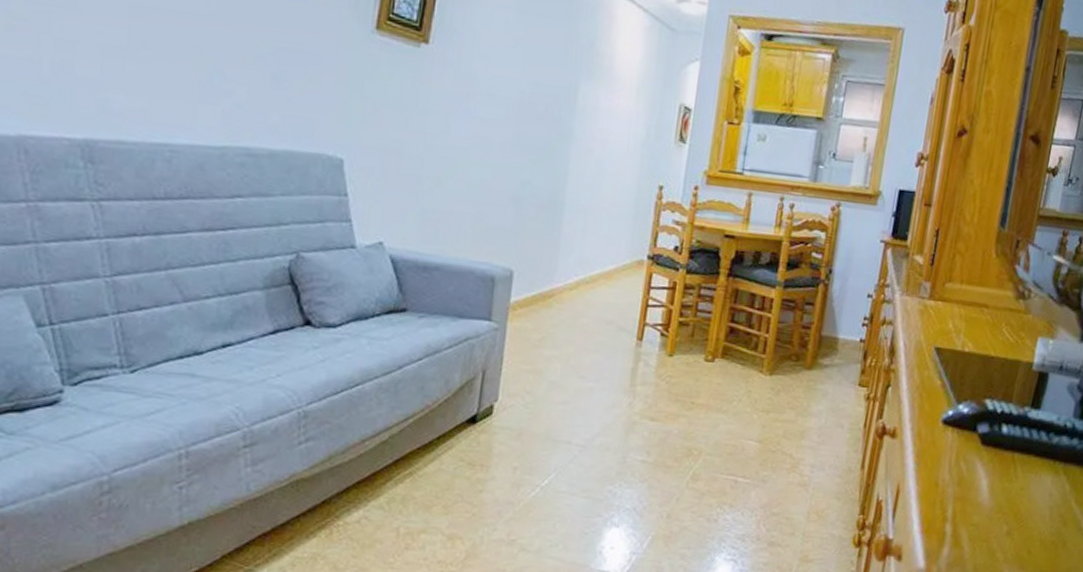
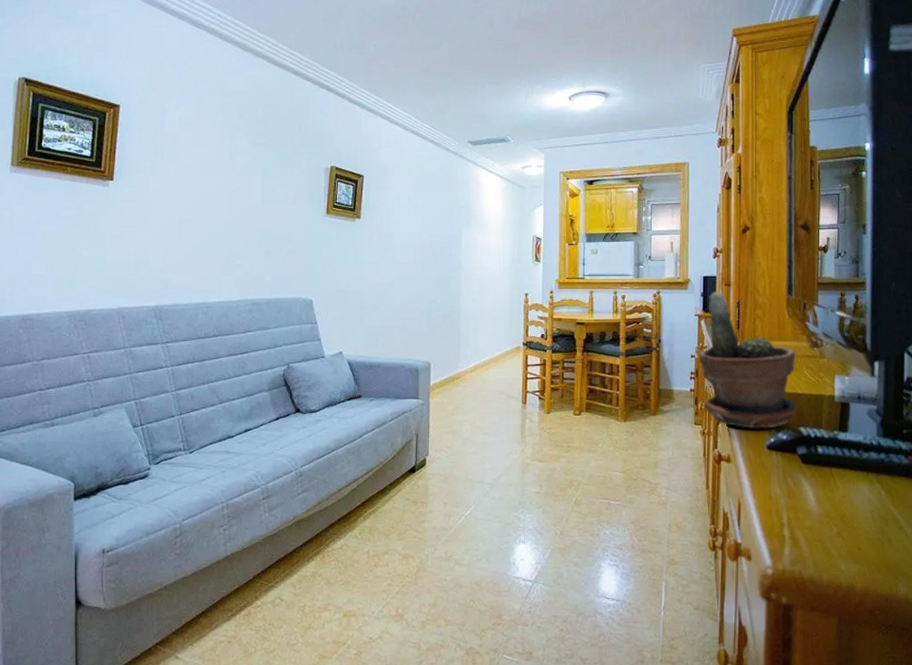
potted plant: none [872,212,996,398] -> present [698,292,797,429]

